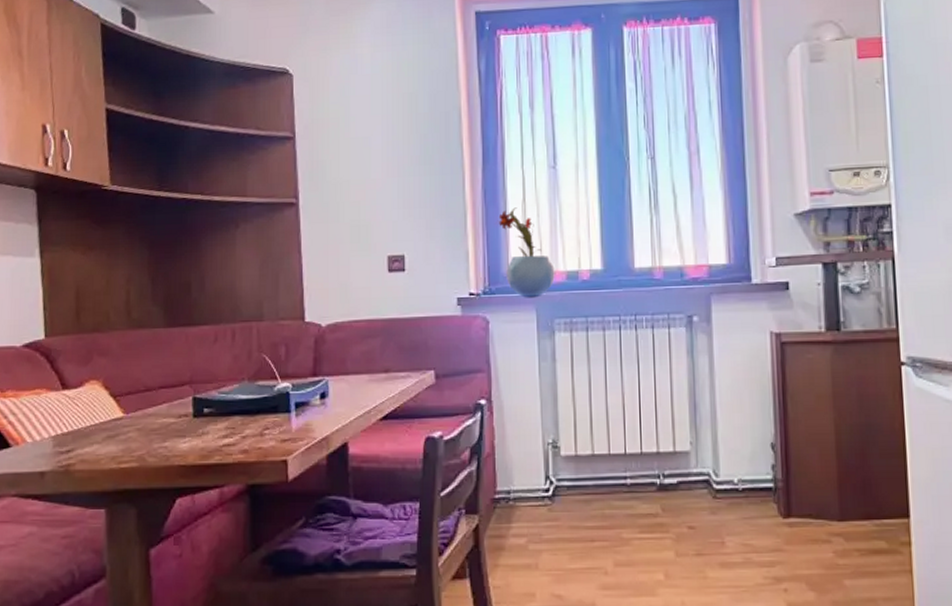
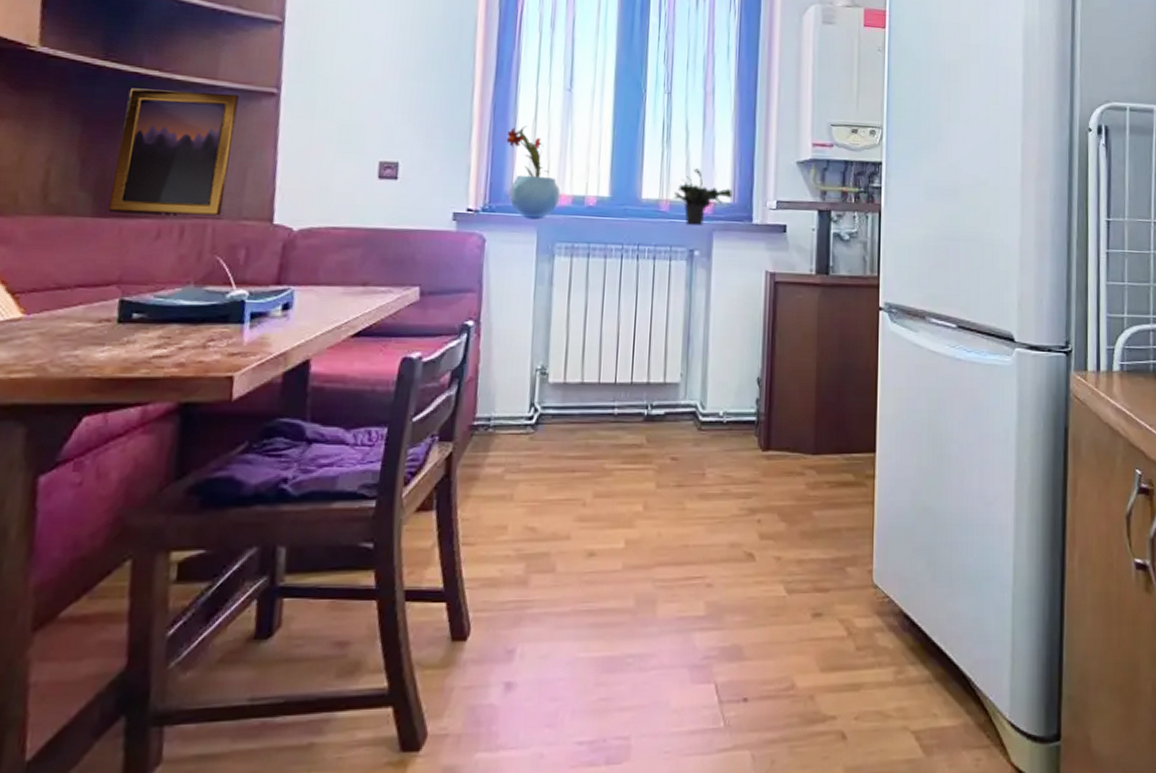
picture frame: none [176,207,266,322] -> present [108,88,239,216]
potted plant: none [666,231,727,292] -> present [673,167,732,227]

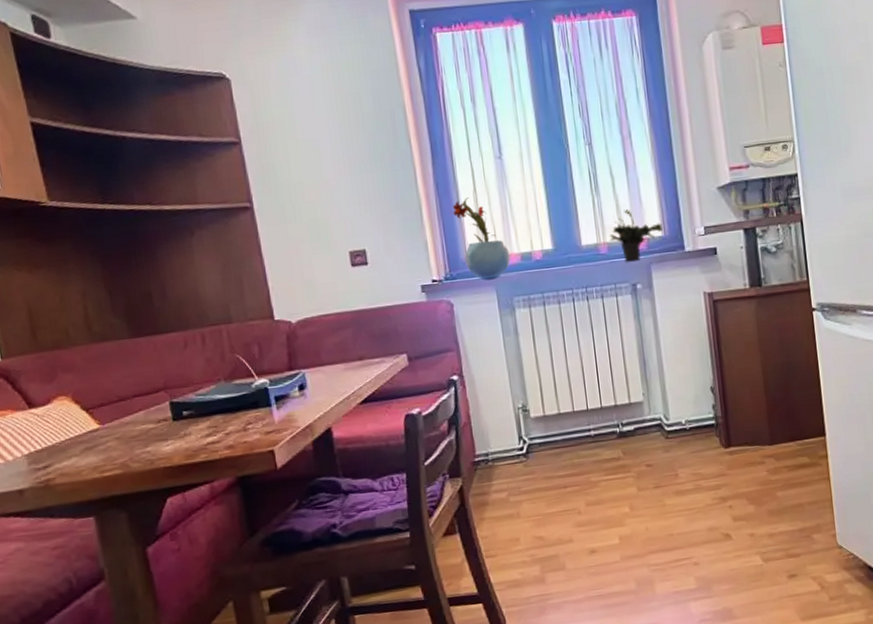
picture frame: present [108,88,239,216] -> none [131,213,230,332]

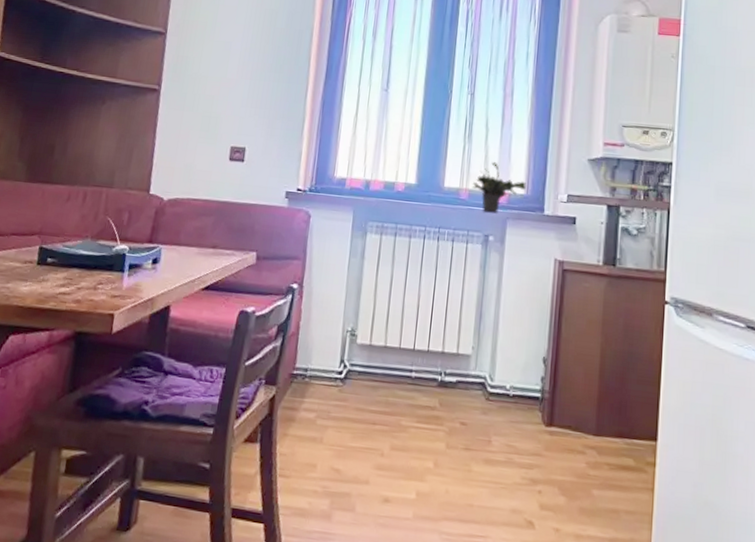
potted flower: present [451,197,511,281] -> none [331,120,375,201]

